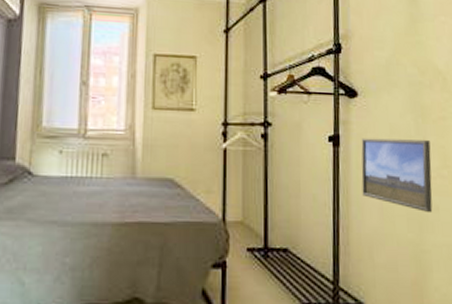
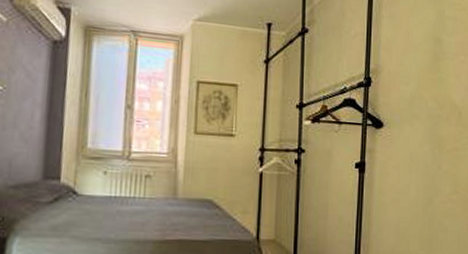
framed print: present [361,138,433,213] -> none [382,165,444,234]

